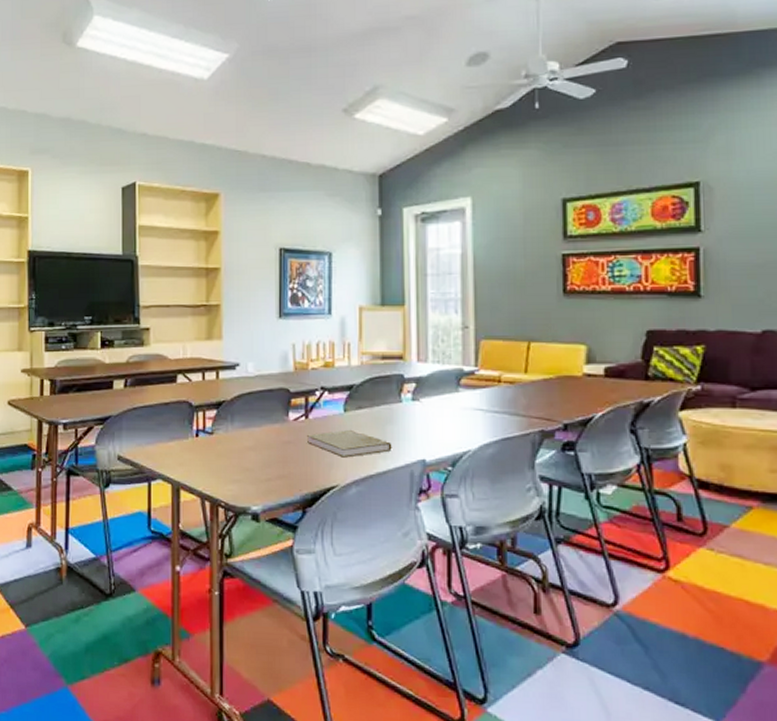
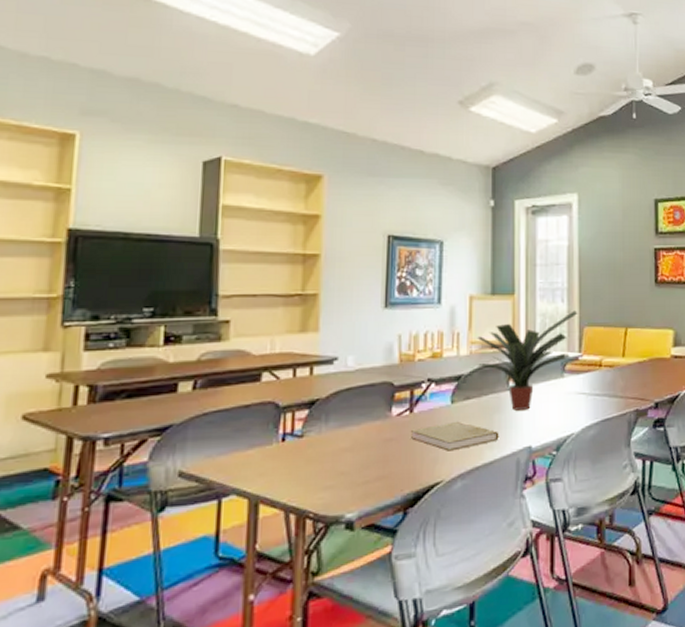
potted plant: none [368,322,473,423] -> present [477,310,578,411]

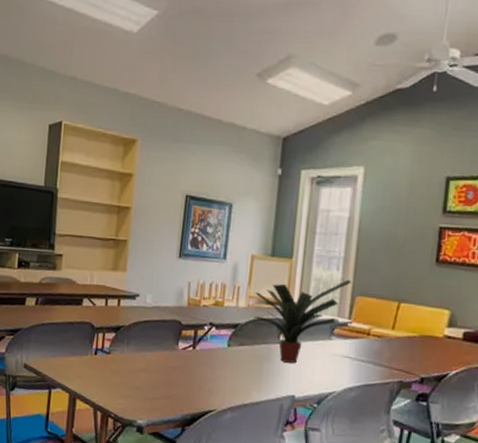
book: present [411,421,499,451] -> none [192,362,267,387]

